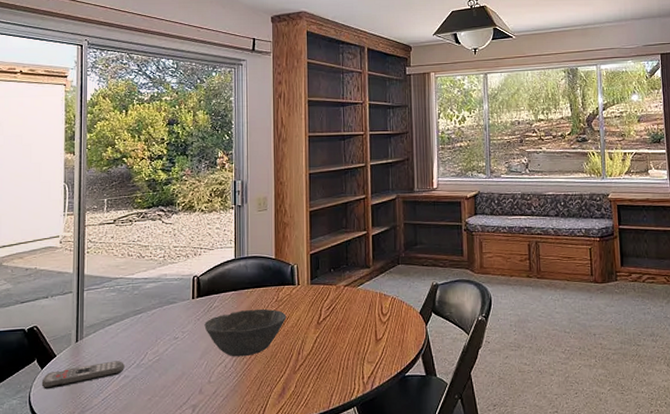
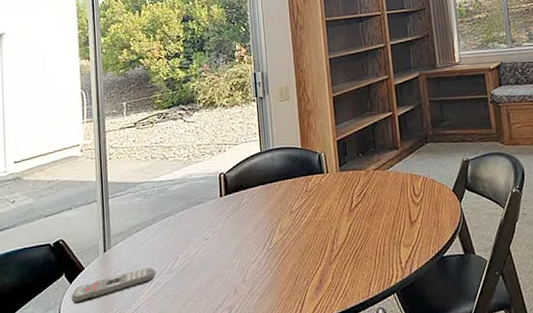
bowl: present [204,308,287,357] -> none [234,200,318,253]

